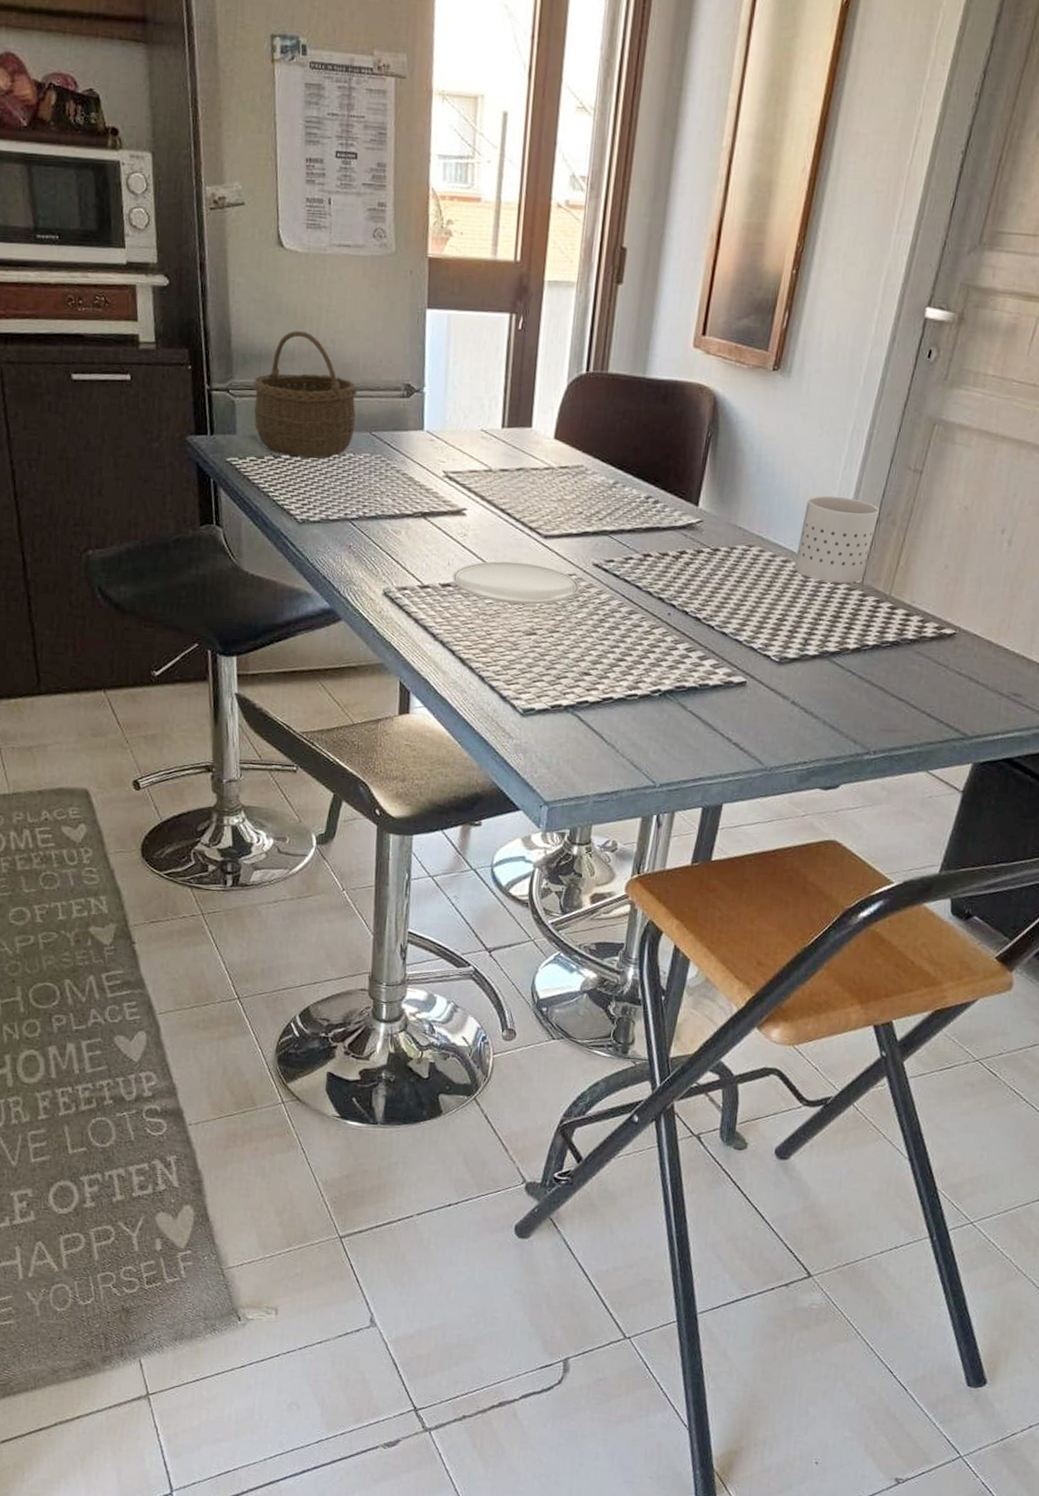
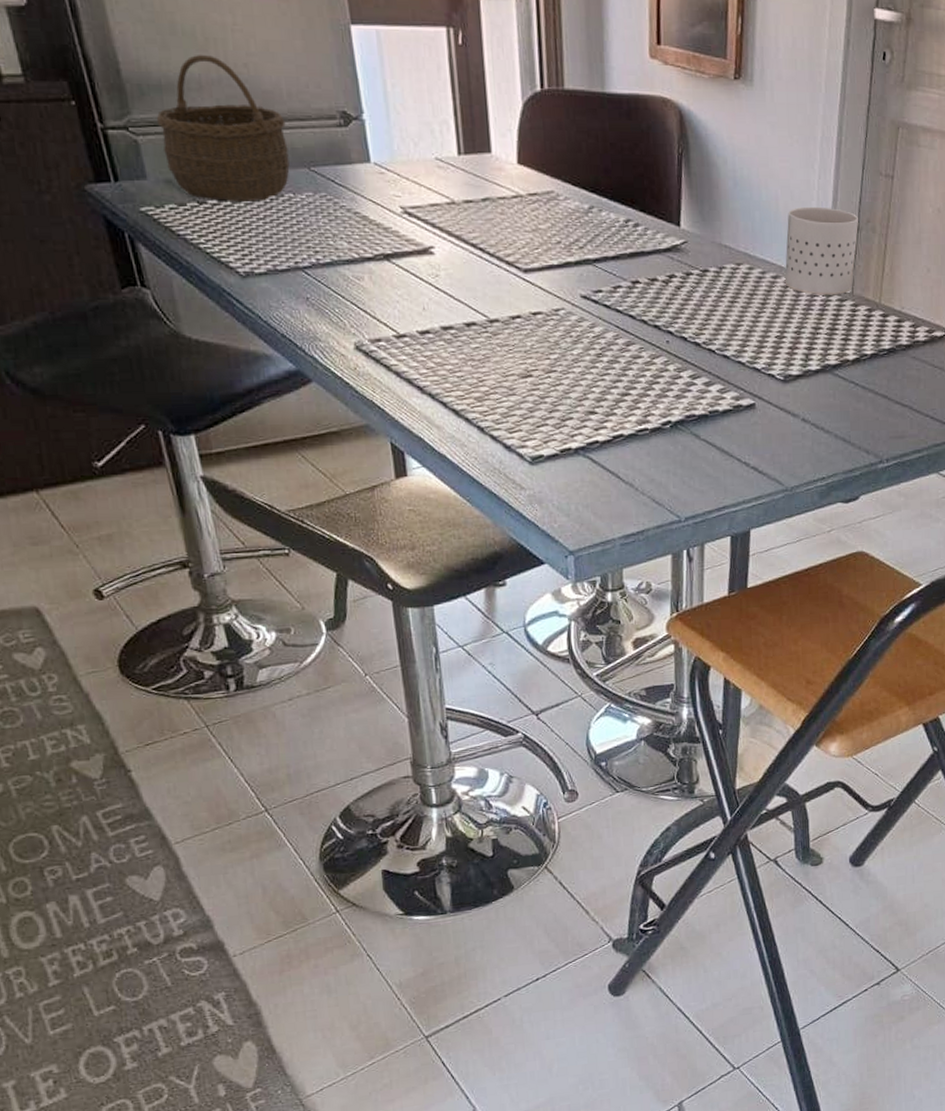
plate: present [452,561,580,605] -> none [430,301,571,345]

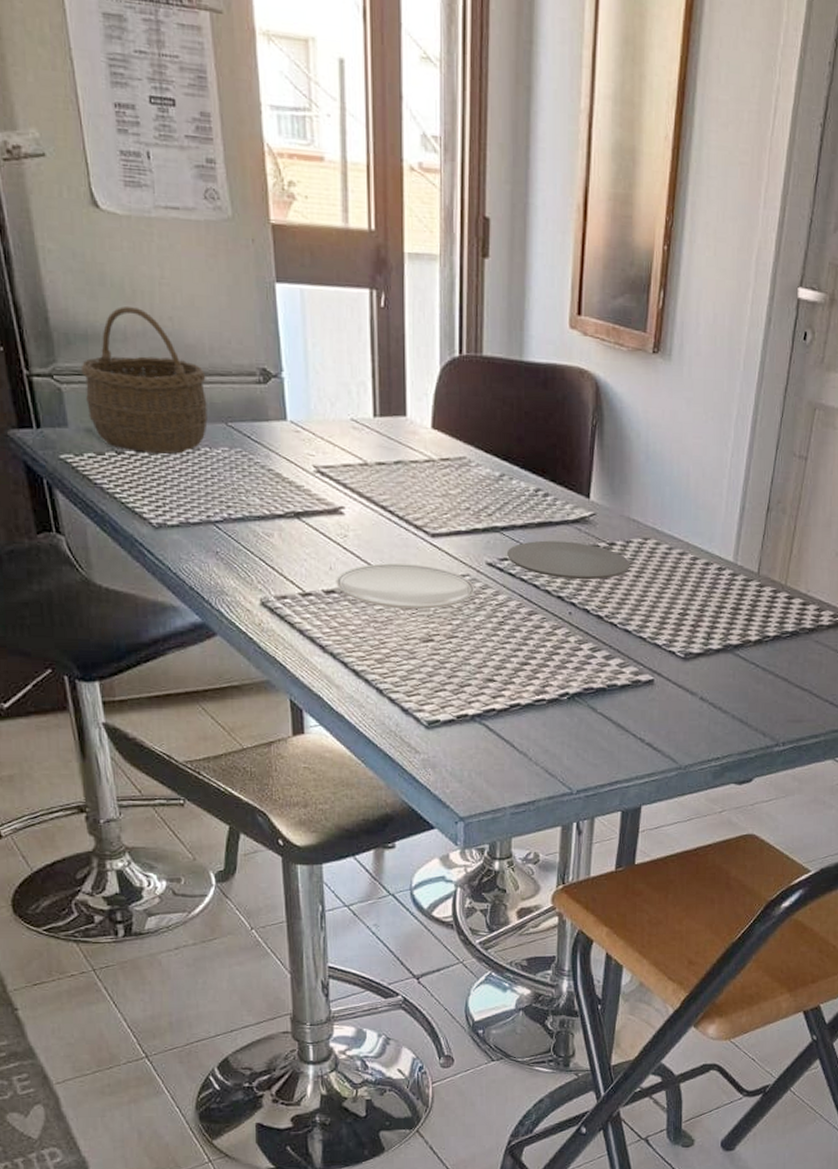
plate: none [430,301,571,345] -> present [336,563,475,609]
plate: none [601,270,725,308] -> present [507,540,631,580]
mug: present [784,206,859,295] -> none [691,484,770,575]

